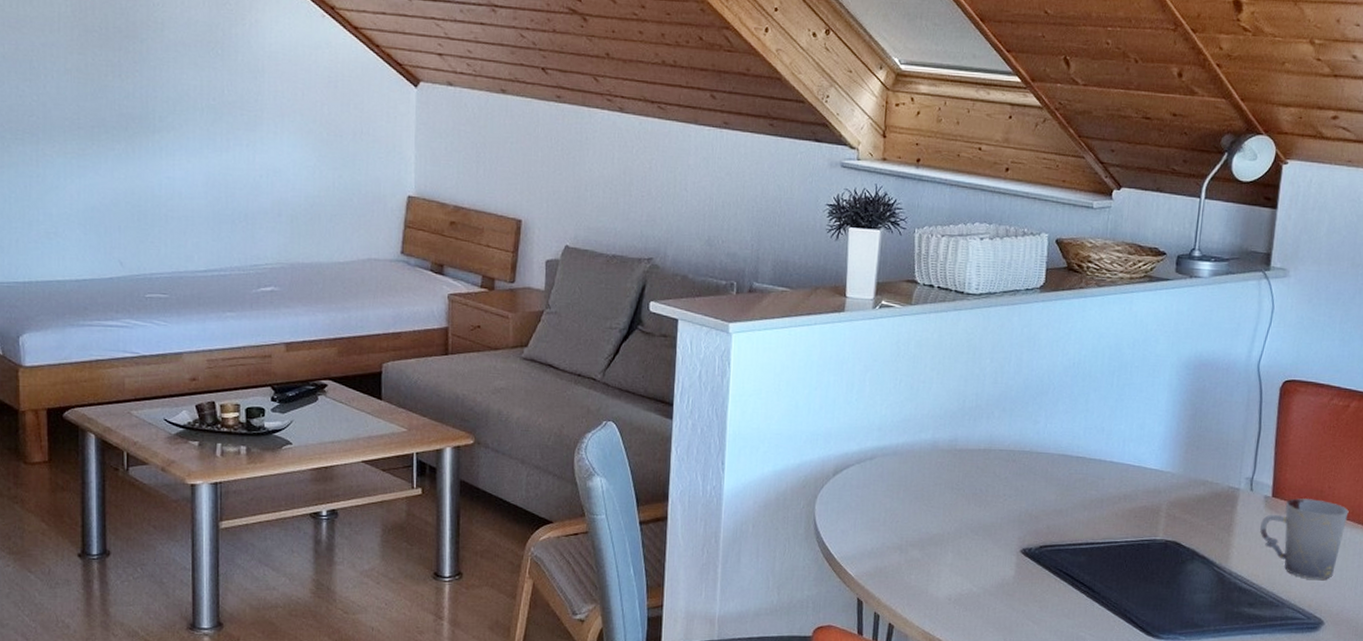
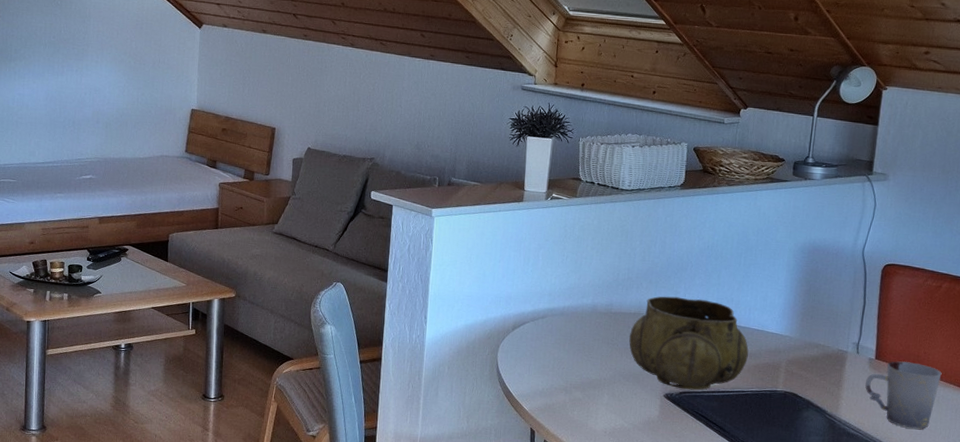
decorative bowl: none [978,427,1123,543] -> present [629,296,749,391]

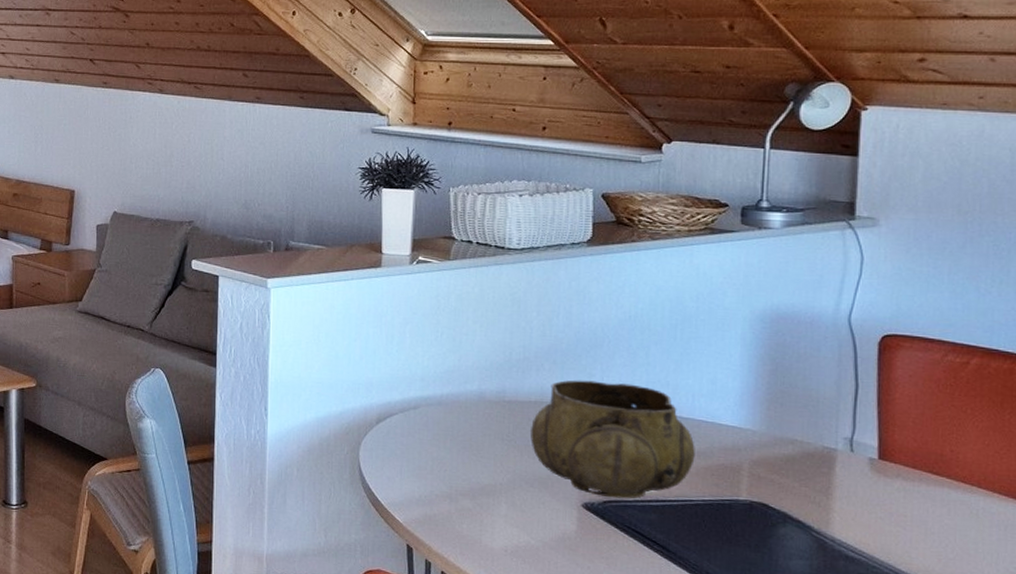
cup: present [865,361,942,429] -> none [867,462,980,552]

